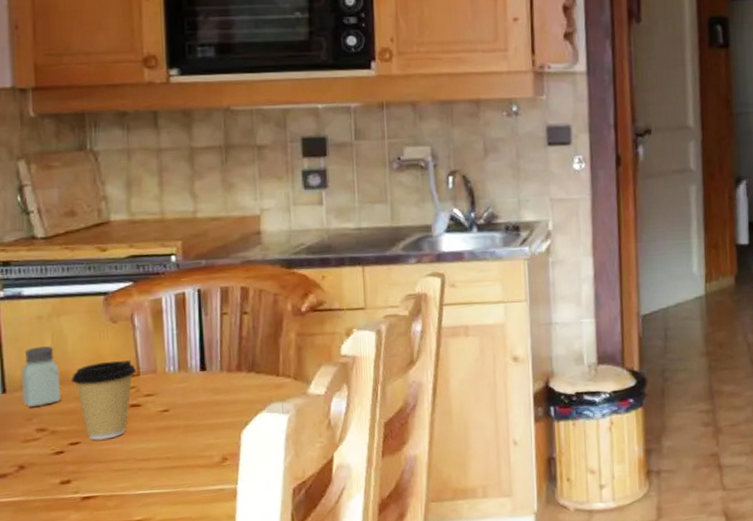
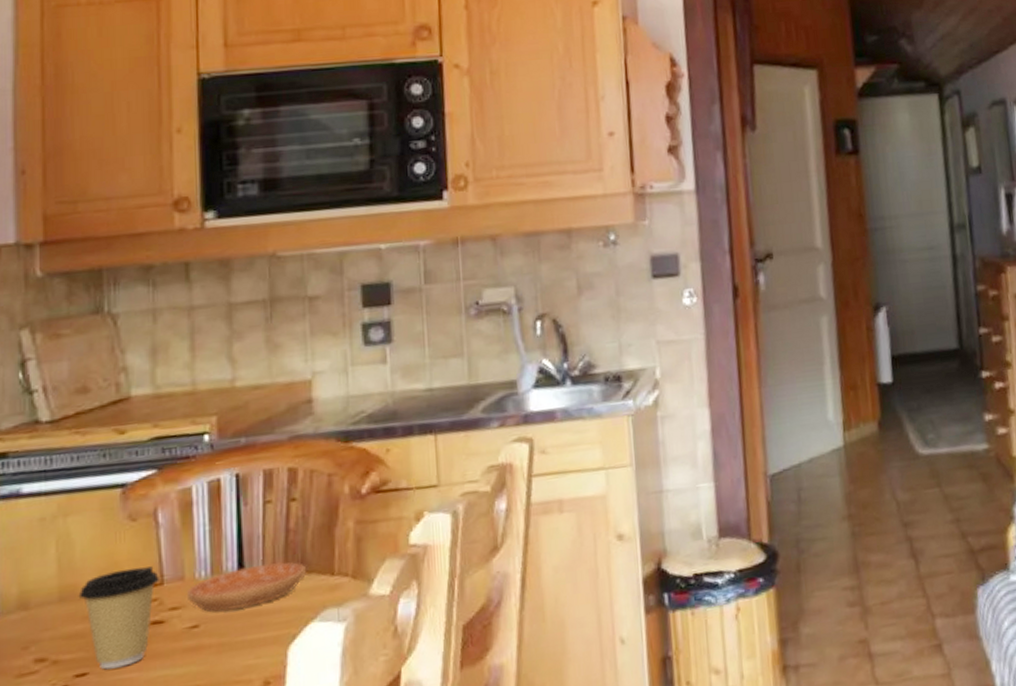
saltshaker: present [21,346,60,408] -> none [17,554,65,633]
saucer: none [158,363,256,401] -> present [186,562,306,612]

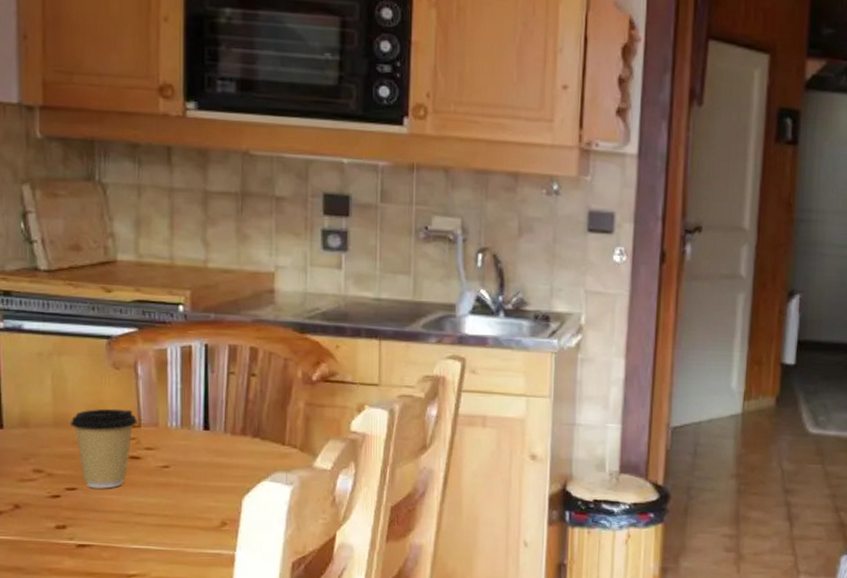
saucer: present [186,562,306,612] -> none [159,425,261,460]

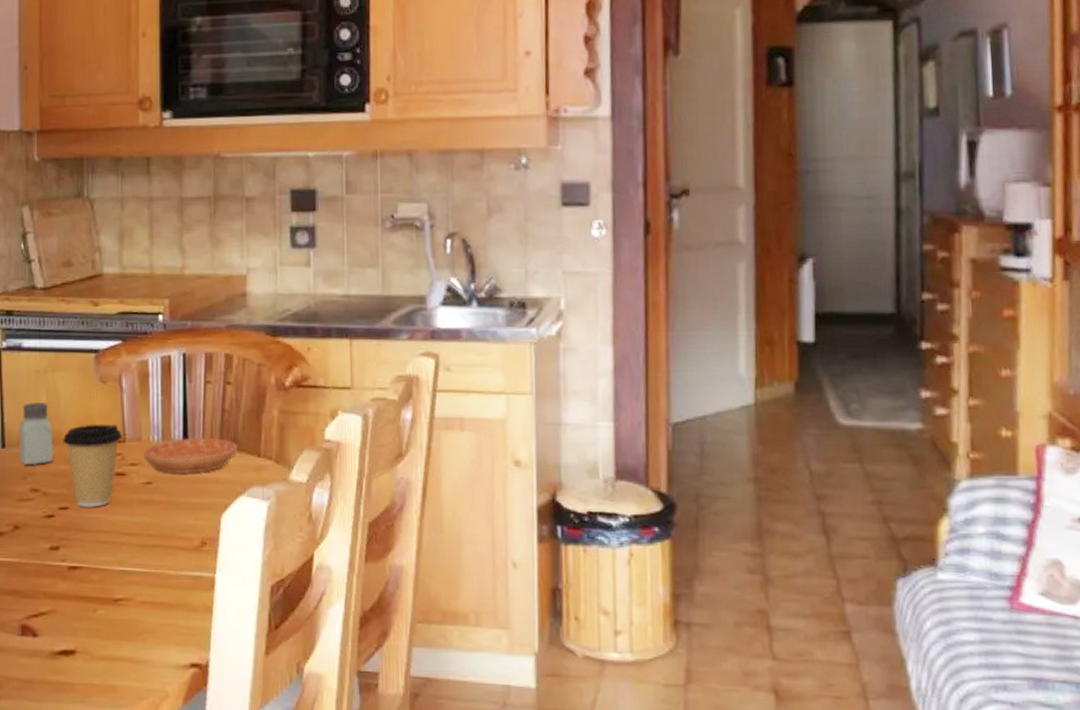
saltshaker: none [19,385,58,447] -> present [18,403,52,466]
saucer: none [159,425,261,460] -> present [142,438,237,475]

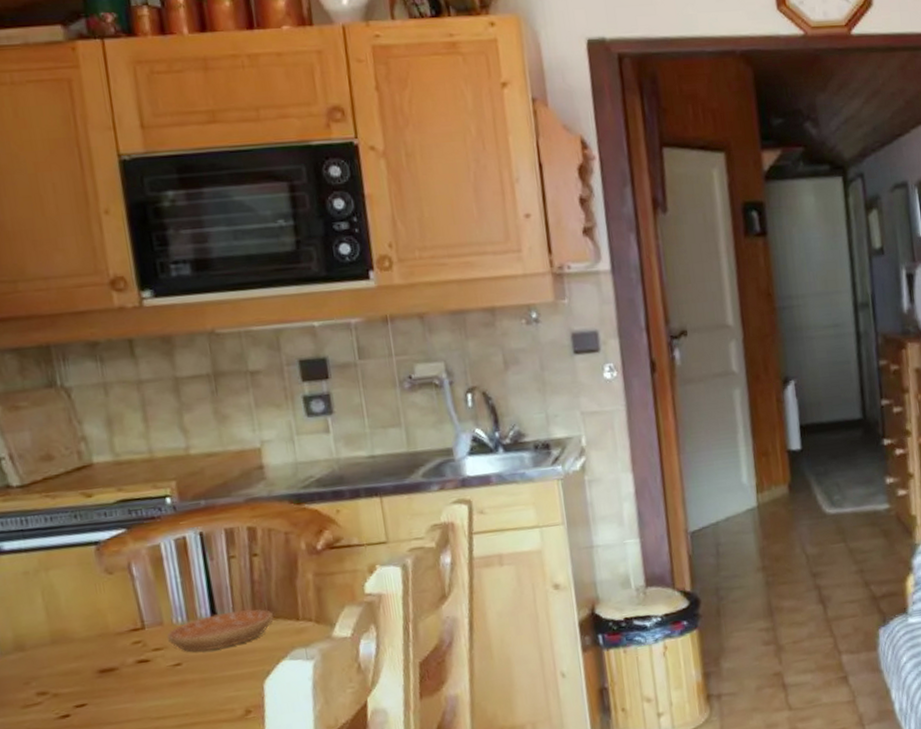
saltshaker: present [18,403,52,466] -> none [12,603,60,671]
coffee cup: present [62,424,122,507] -> none [68,613,141,701]

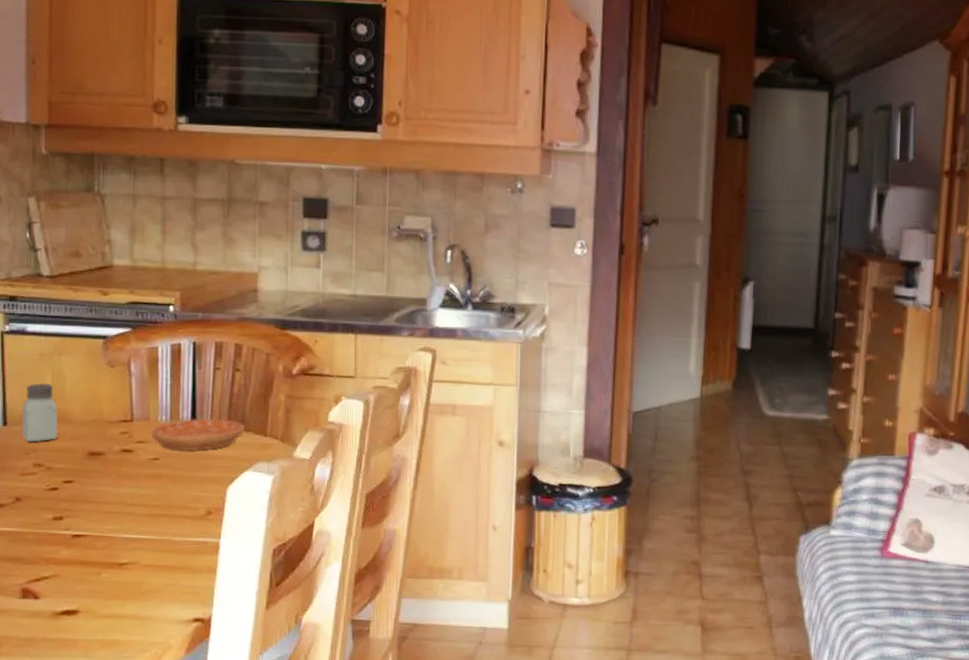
saltshaker: none [12,603,60,671] -> present [21,384,57,443]

